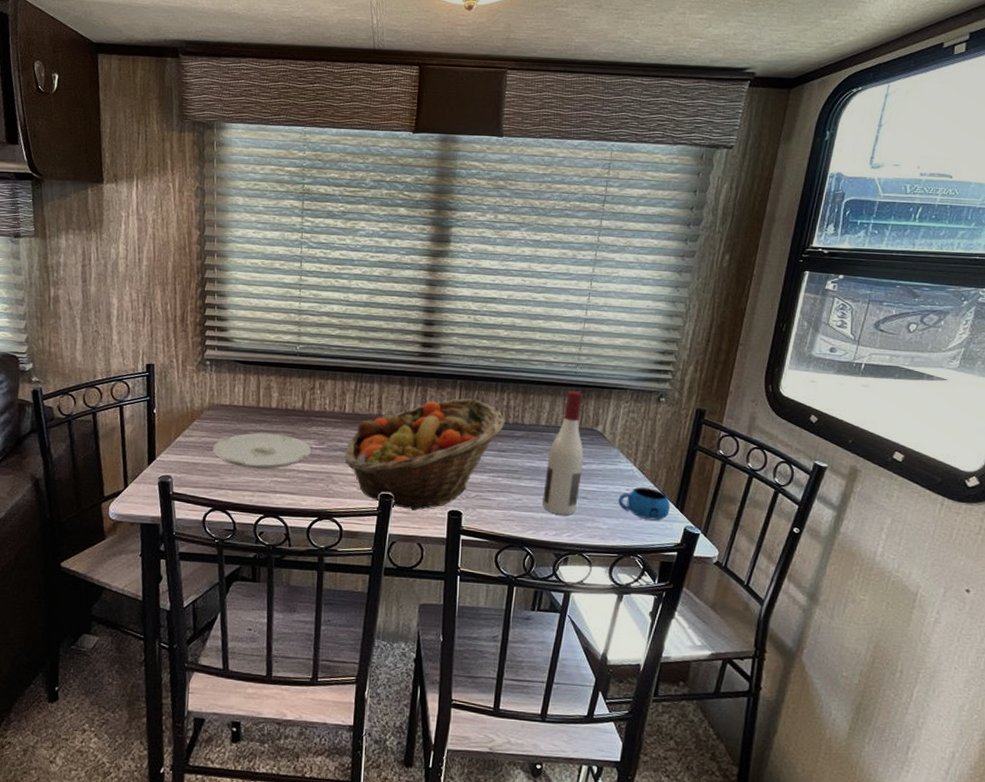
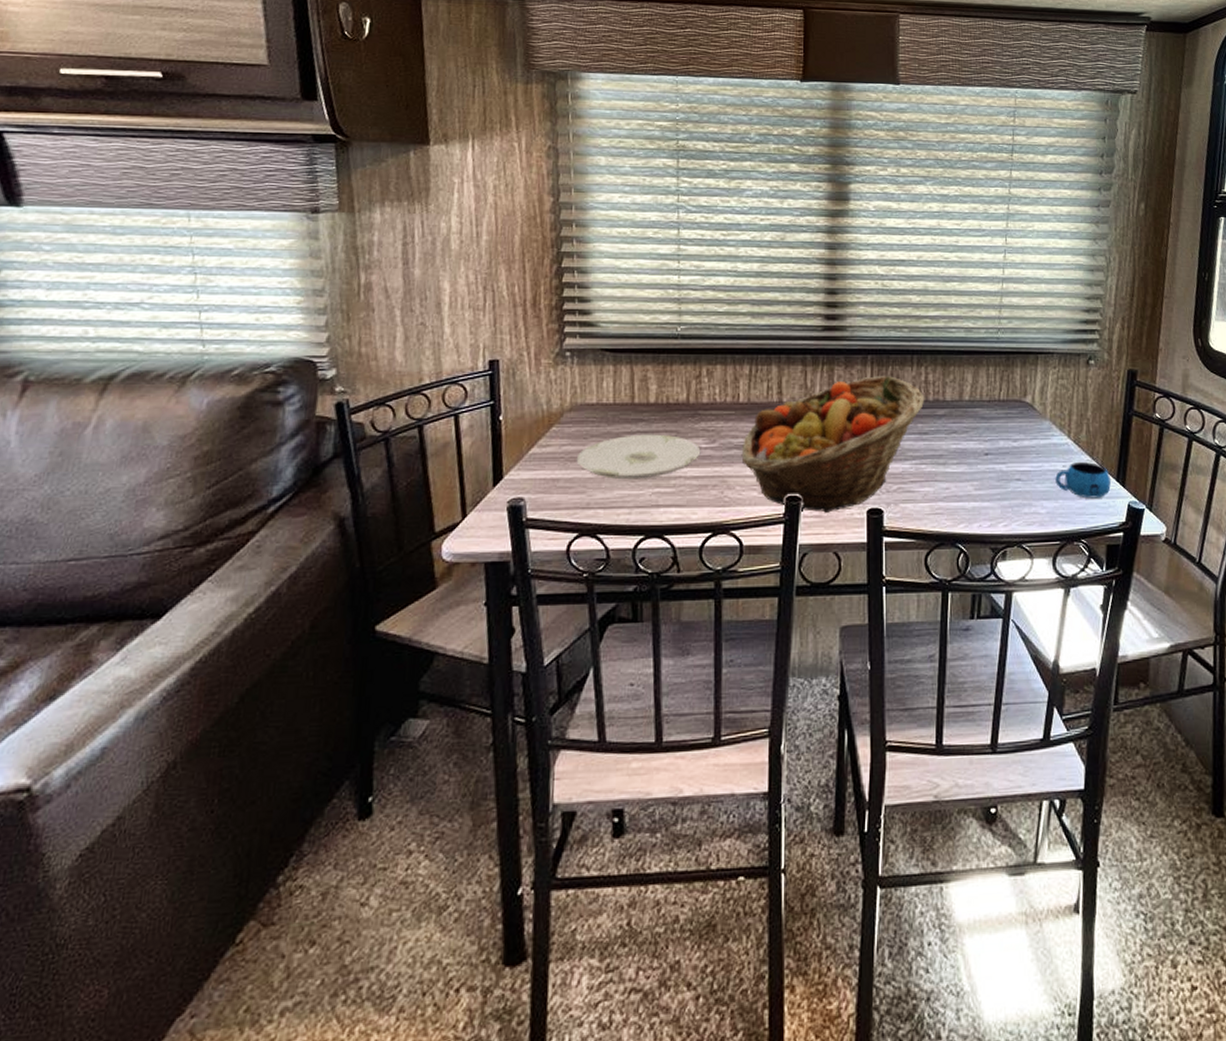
wine bottle: present [542,390,584,515] -> none [973,358,1014,502]

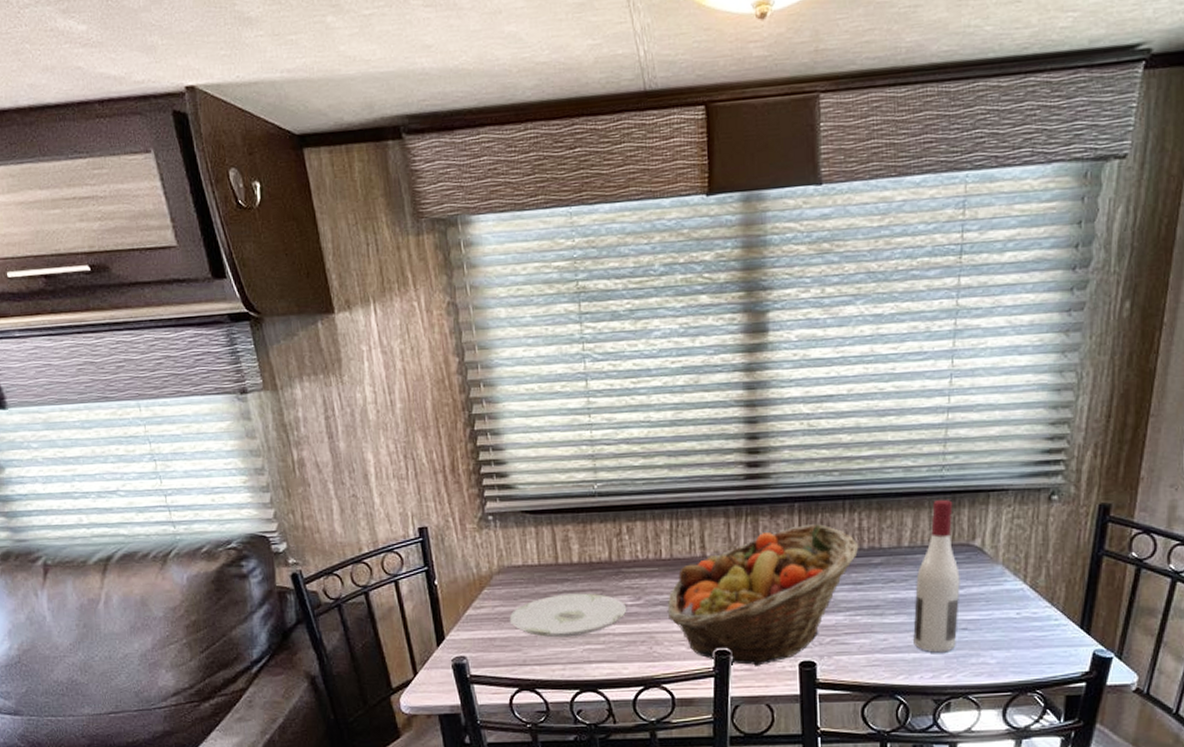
wine bottle: none [973,358,1014,502] -> present [913,499,960,653]
mug: present [1055,462,1111,499] -> none [1007,609,1073,647]

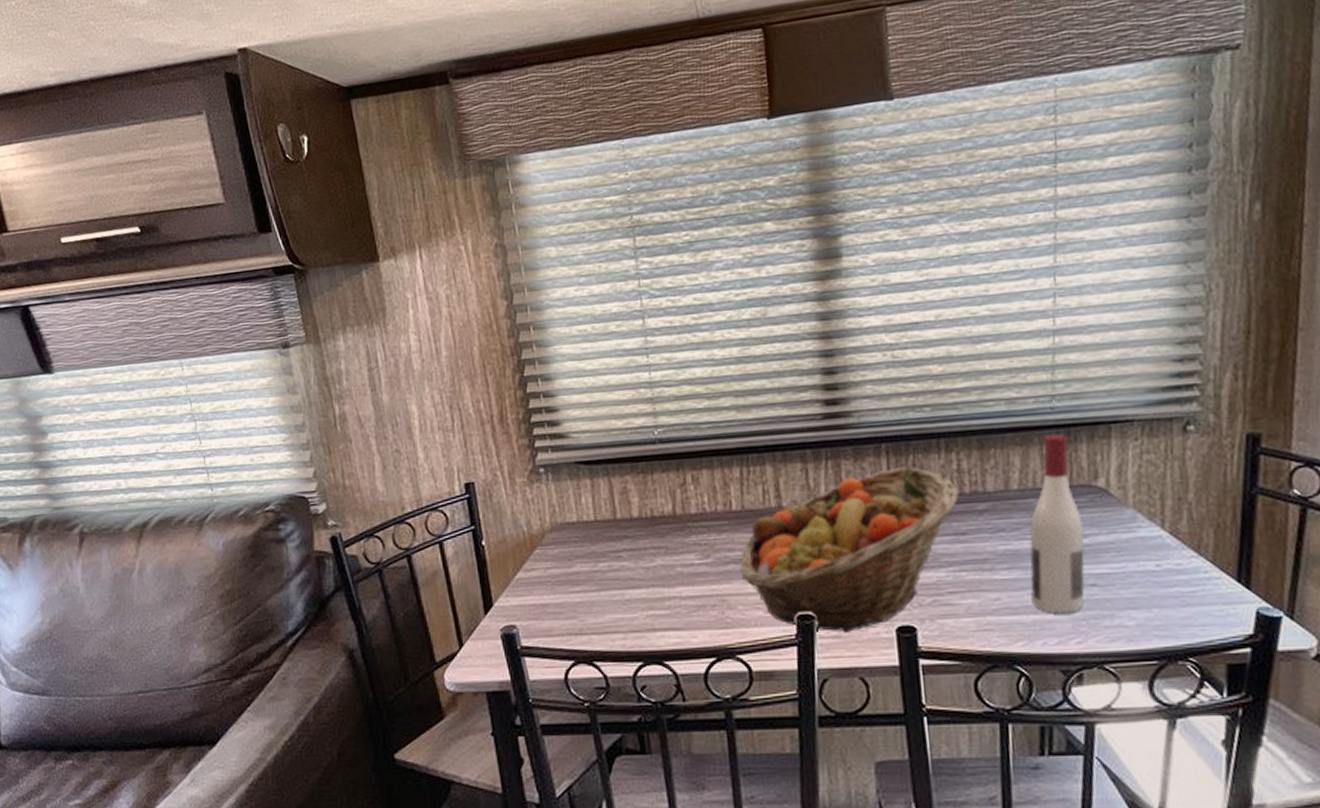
plate: present [509,593,627,638] -> none [563,551,695,603]

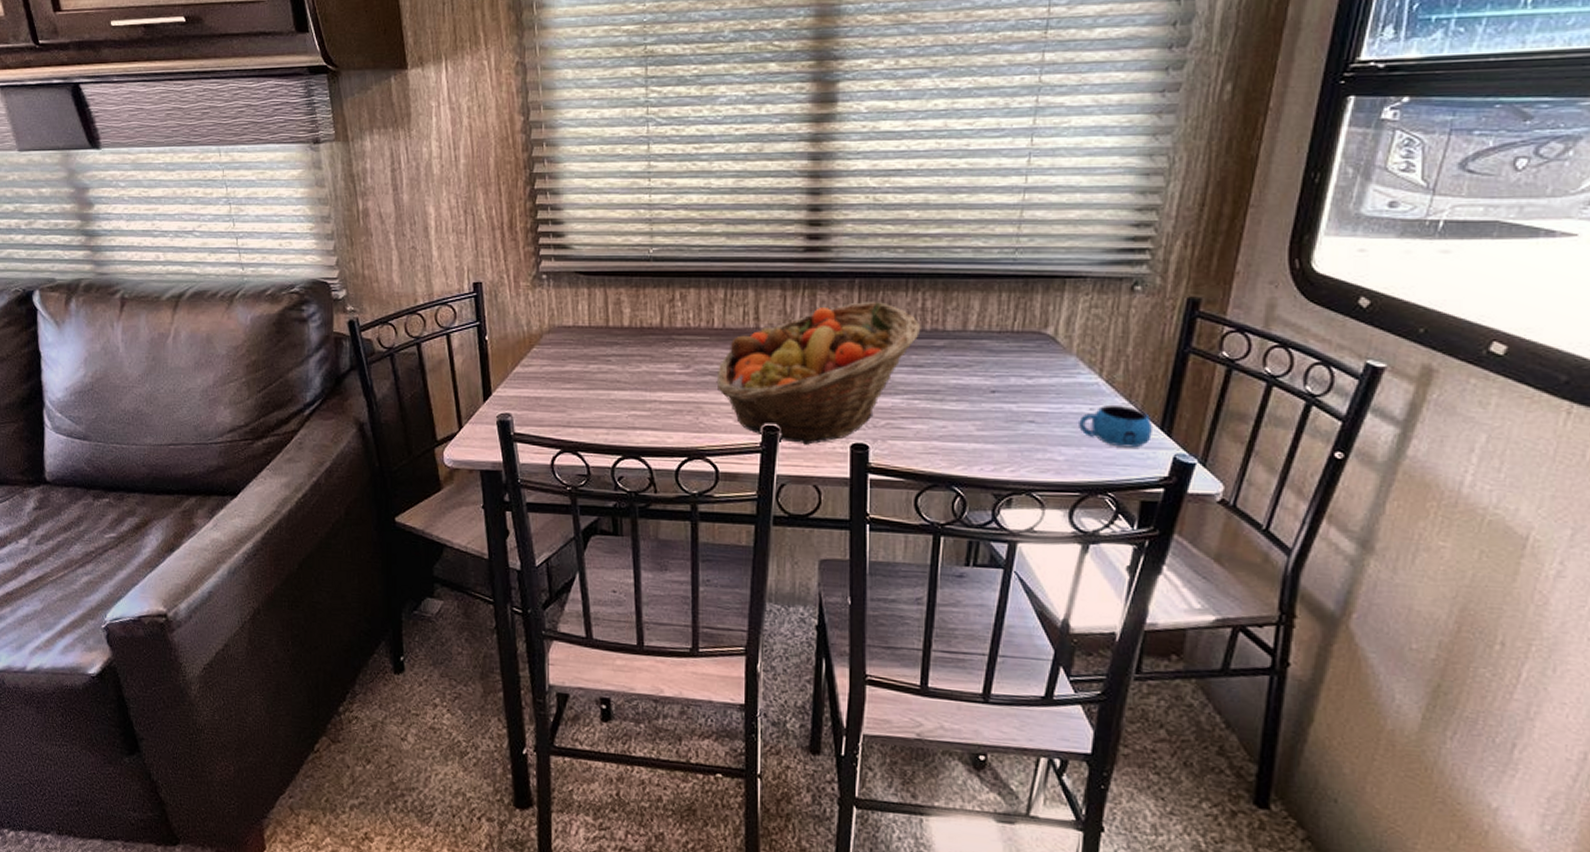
wine bottle: present [1029,433,1085,614] -> none [975,283,1029,445]
mug: none [1146,559,1229,606] -> present [1079,405,1152,448]

